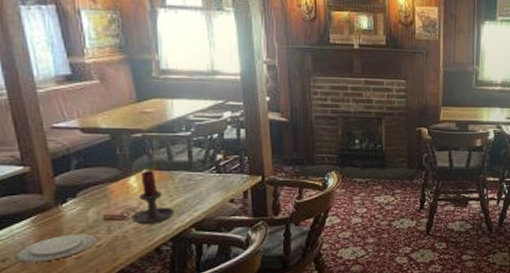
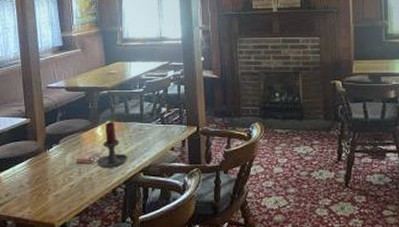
plate: present [15,234,97,263] -> none [15,175,71,198]

